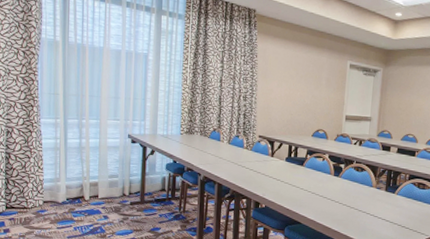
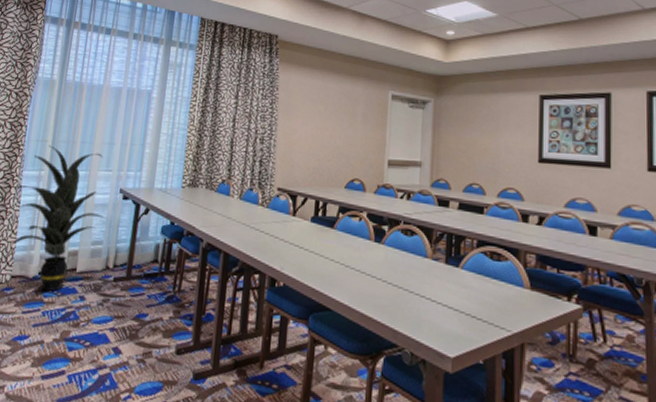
indoor plant: none [34,98,118,213] -> present [11,145,105,292]

